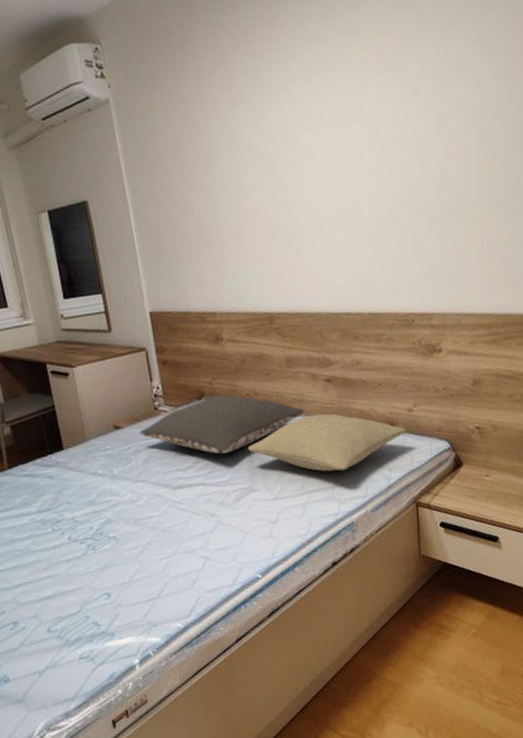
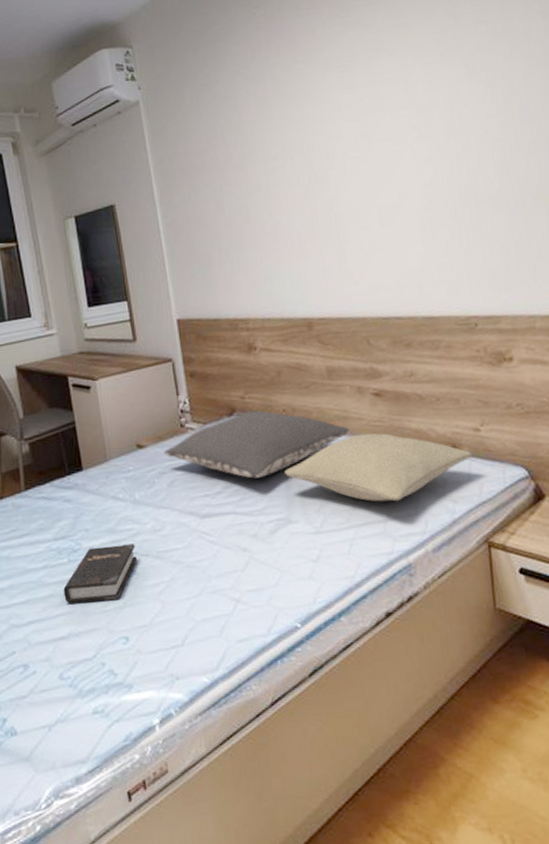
hardback book: none [48,513,116,567] -> present [63,543,137,604]

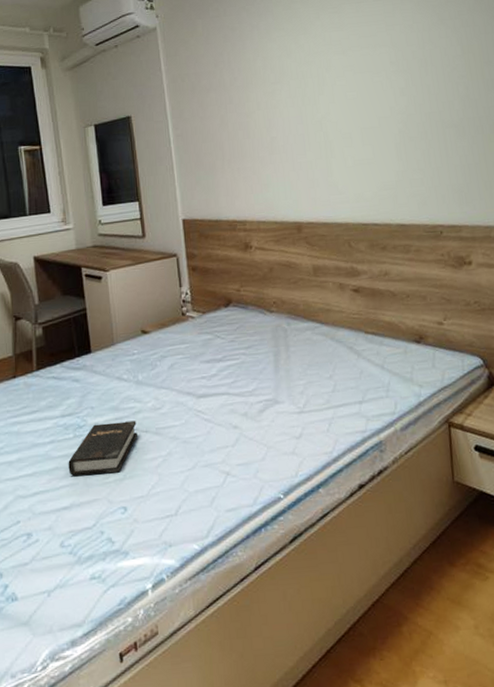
pillow: present [163,410,351,479] -> none [165,302,333,363]
pillow: present [284,433,473,502] -> none [273,324,437,386]

